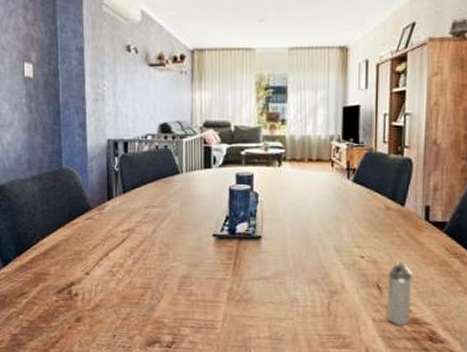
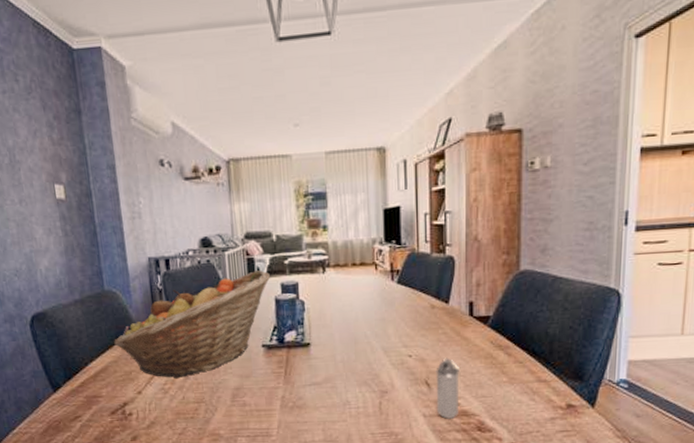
fruit basket: none [67,159,225,262] -> present [114,270,270,379]

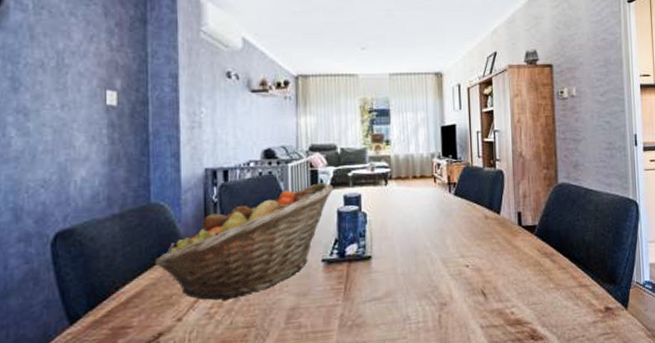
shaker: present [436,357,460,420] -> none [491,266,514,330]

